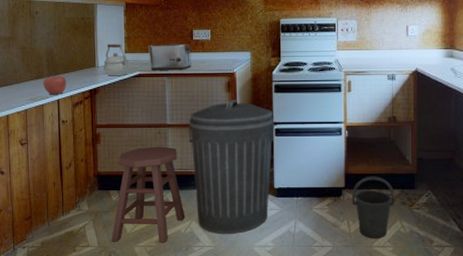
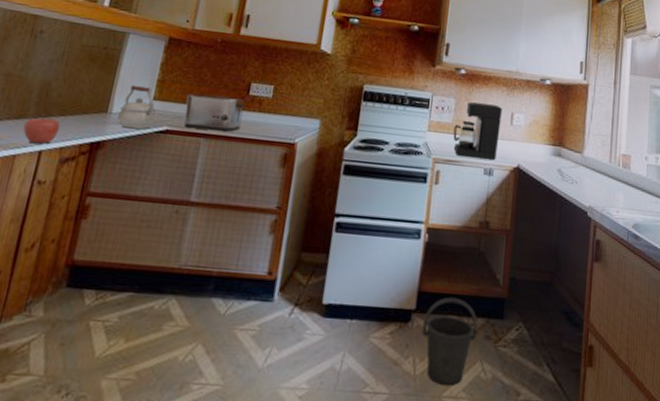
stool: present [111,146,185,242] -> none [66,230,197,375]
trash can: present [188,100,275,234] -> none [205,178,338,368]
coffee maker: none [358,20,398,68] -> present [453,101,502,161]

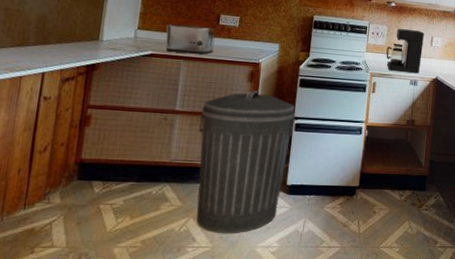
fruit: present [22,114,61,144] -> none [25,42,59,67]
kettle: present [118,85,157,130] -> none [108,17,142,54]
trash can: none [205,178,338,368] -> present [196,90,296,233]
bucket: present [421,297,478,385] -> none [363,176,406,239]

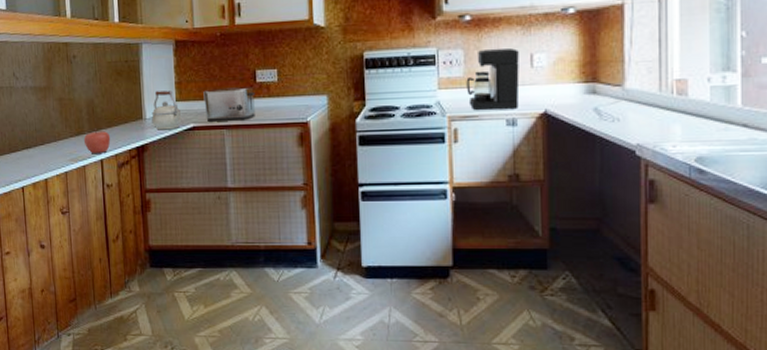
fruit: none [25,42,59,67] -> present [83,128,111,153]
kettle: none [108,17,142,54] -> present [151,90,182,130]
trash can: present [196,90,296,233] -> none [253,156,360,324]

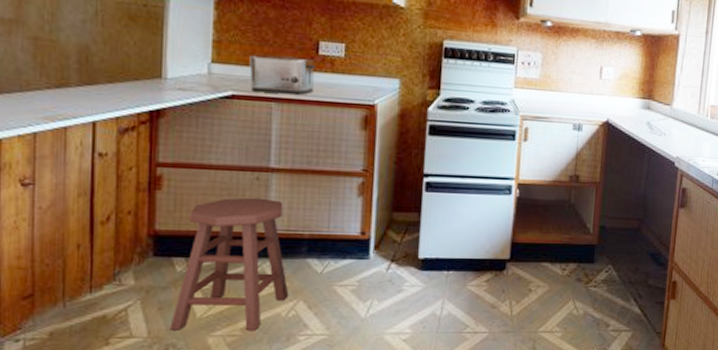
fruit: present [83,128,111,153] -> none [67,82,111,114]
kettle: present [151,90,182,130] -> none [175,47,218,96]
stool: none [166,214,253,332] -> present [169,197,289,330]
coffee maker: present [466,48,520,111] -> none [540,55,591,116]

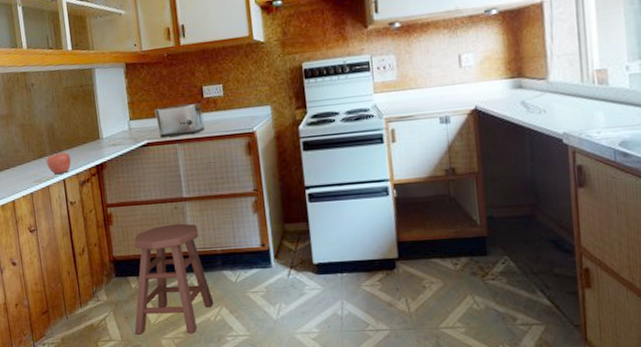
fruit: none [67,82,111,114] -> present [46,150,72,174]

